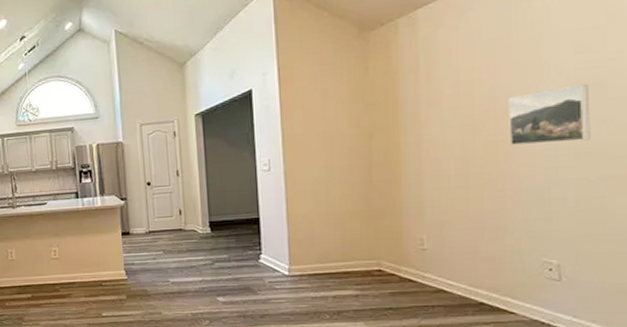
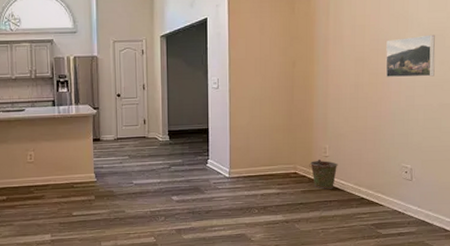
bucket: none [398,252,442,291] -> present [308,159,338,189]

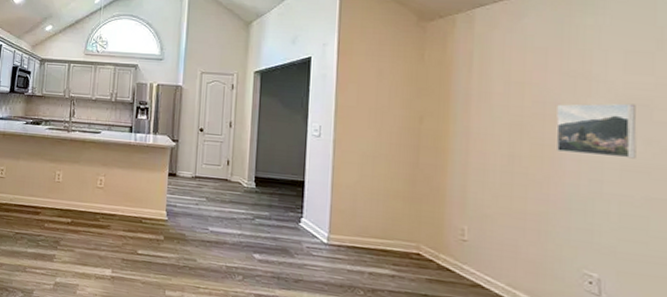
bucket: present [308,159,338,189] -> none [437,241,482,285]

